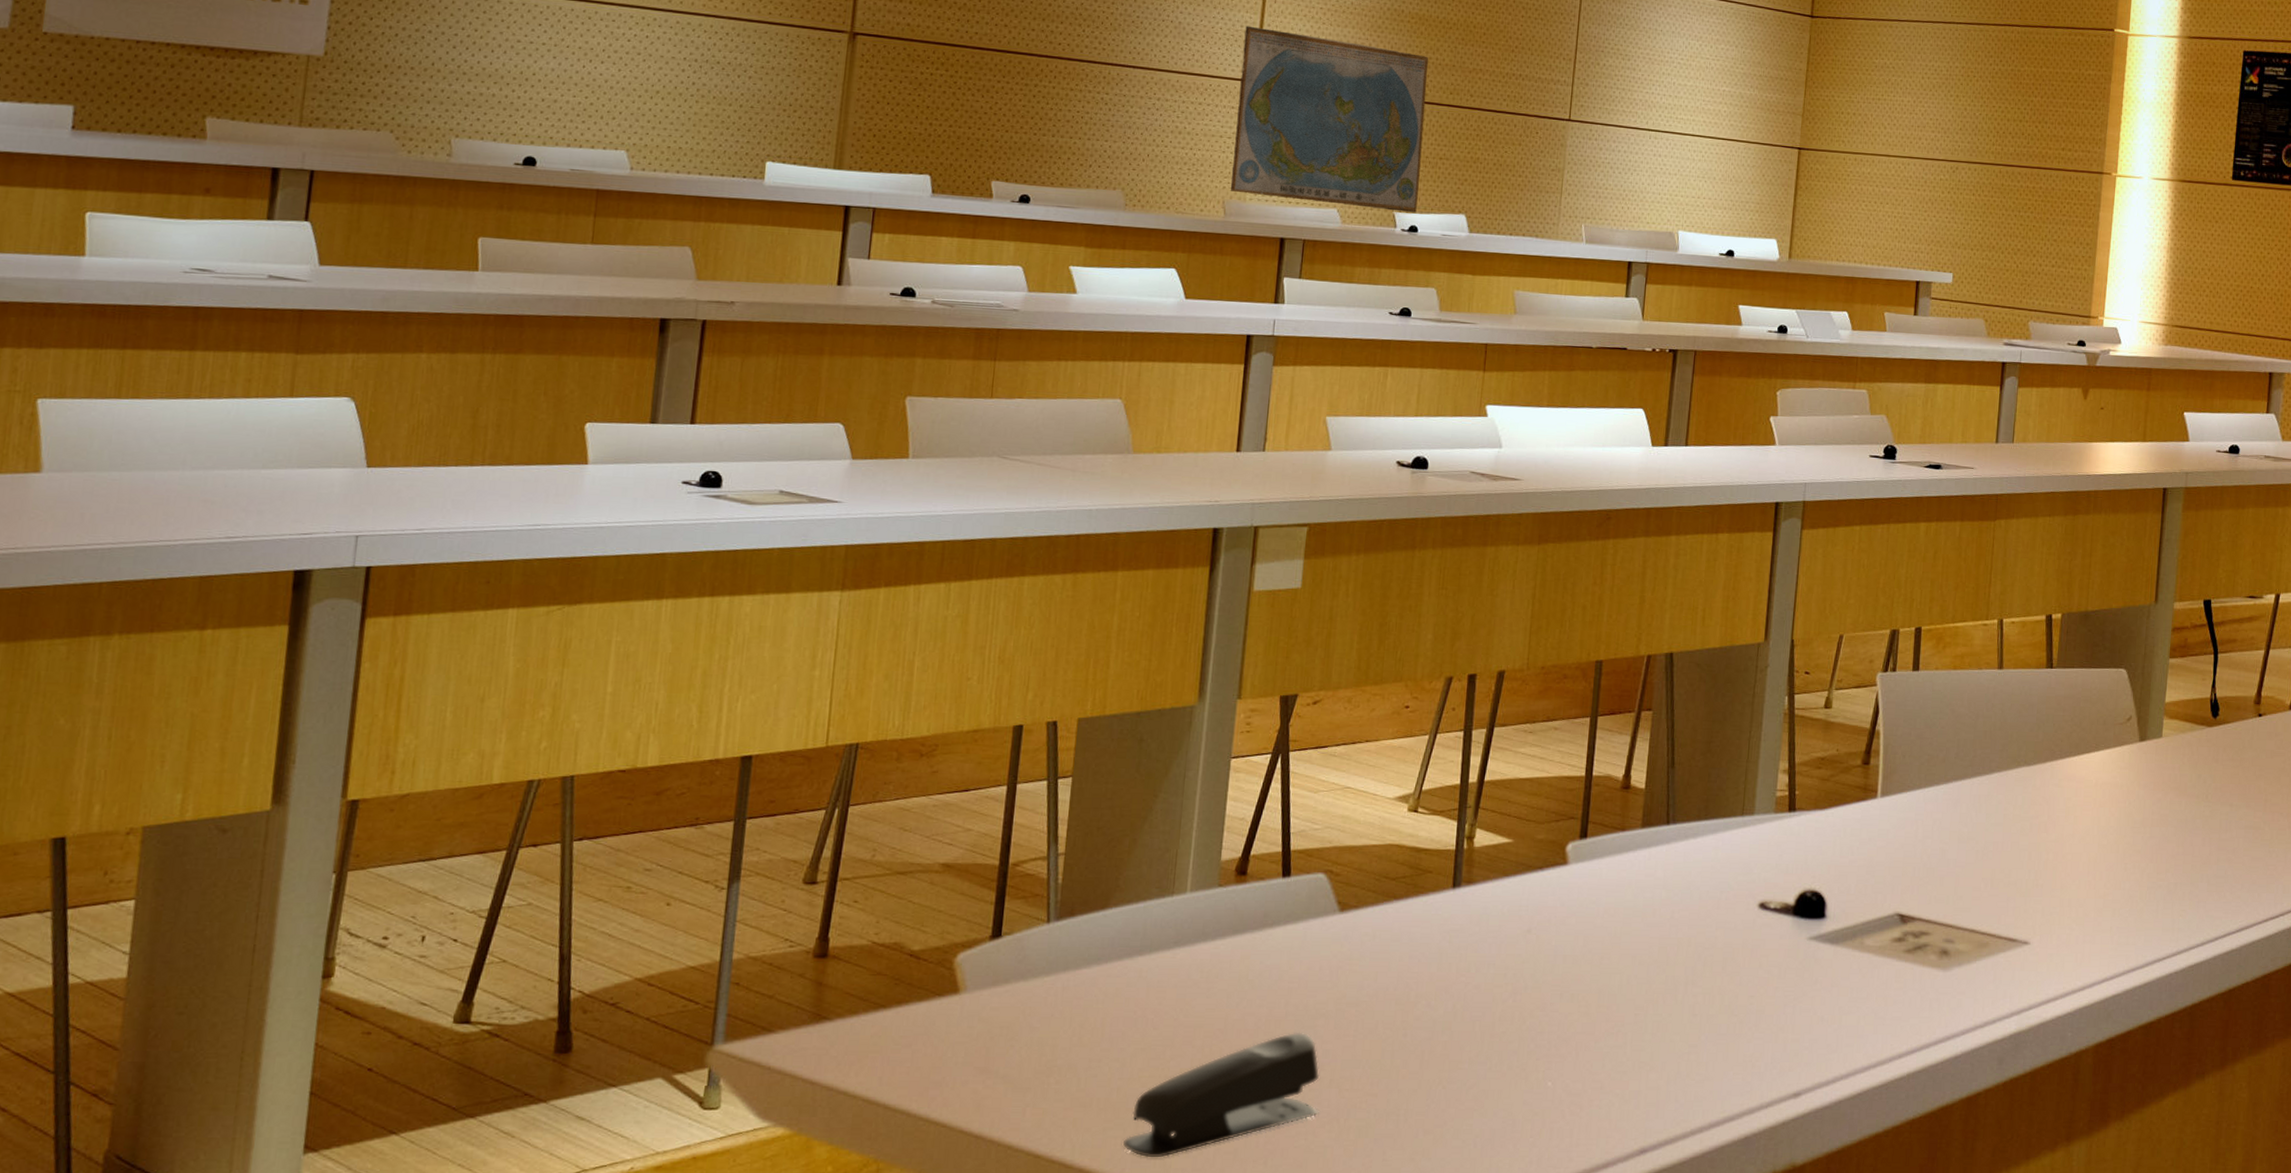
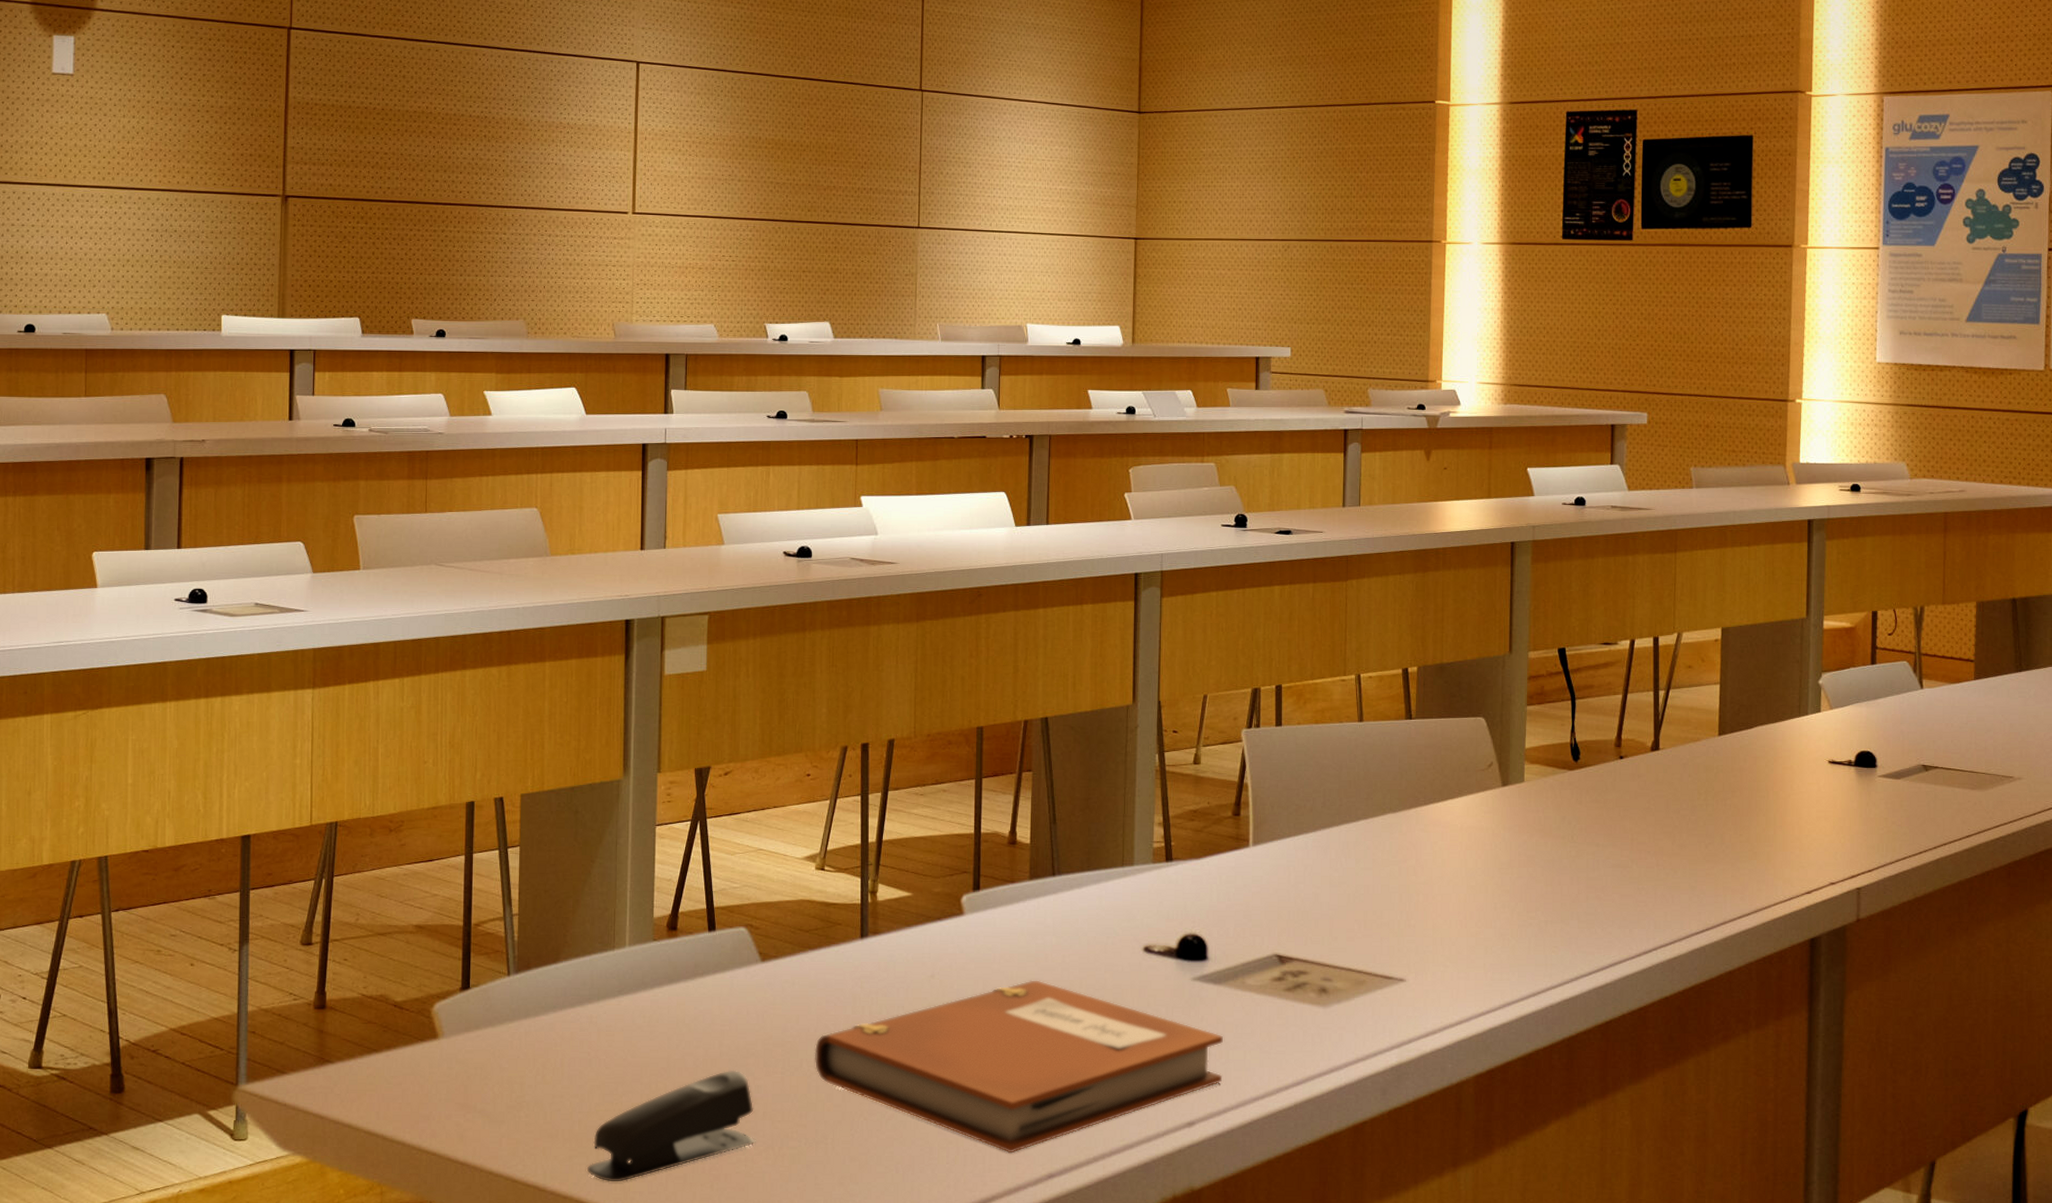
world map: present [1230,25,1429,213] -> none [618,162,787,323]
notebook: none [1391,937,1837,1126] -> present [814,980,1223,1153]

